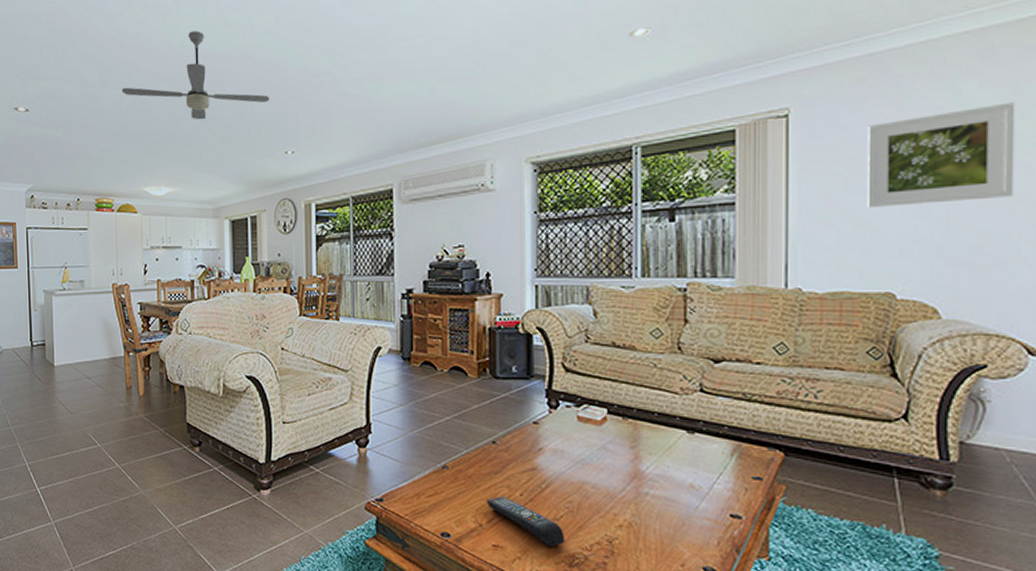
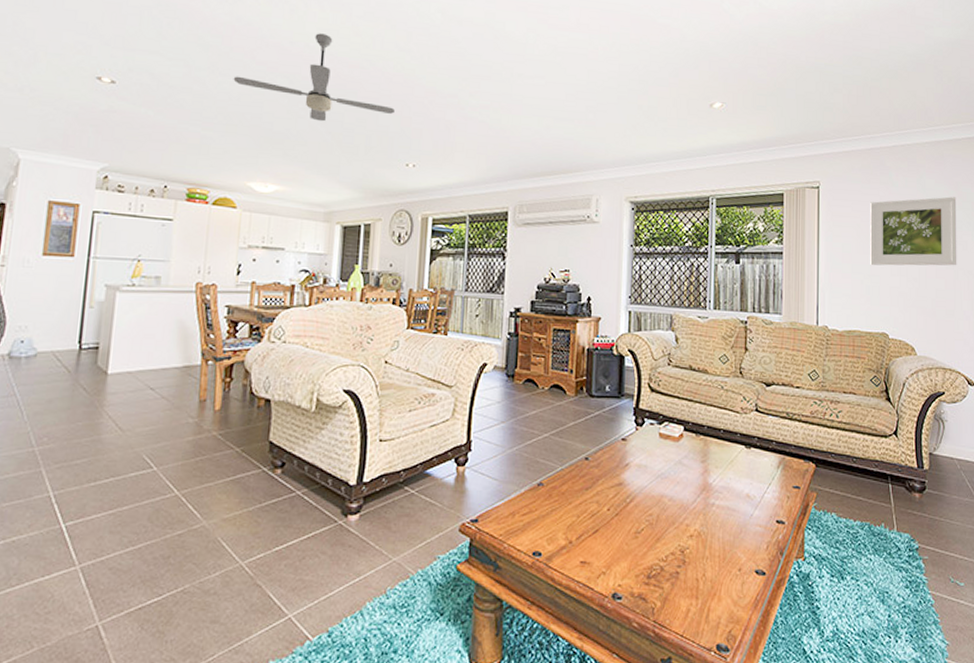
remote control: present [486,496,565,547] -> none [576,512,645,560]

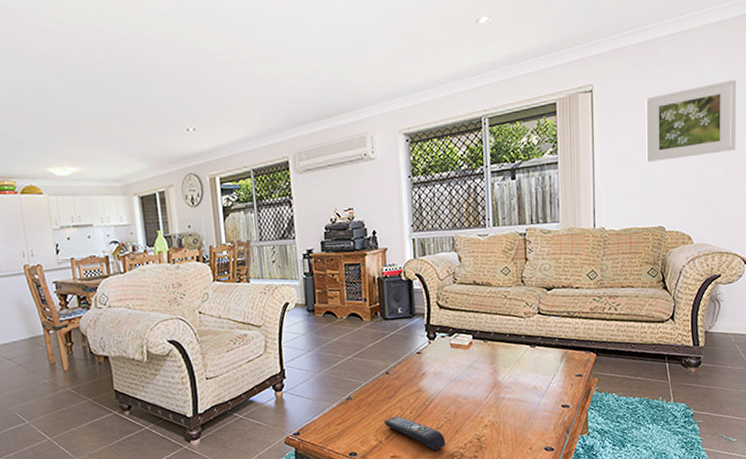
ceiling fan: present [233,33,395,122] -> none [12,9,167,100]
remote control: none [576,512,645,560] -> present [383,416,446,451]

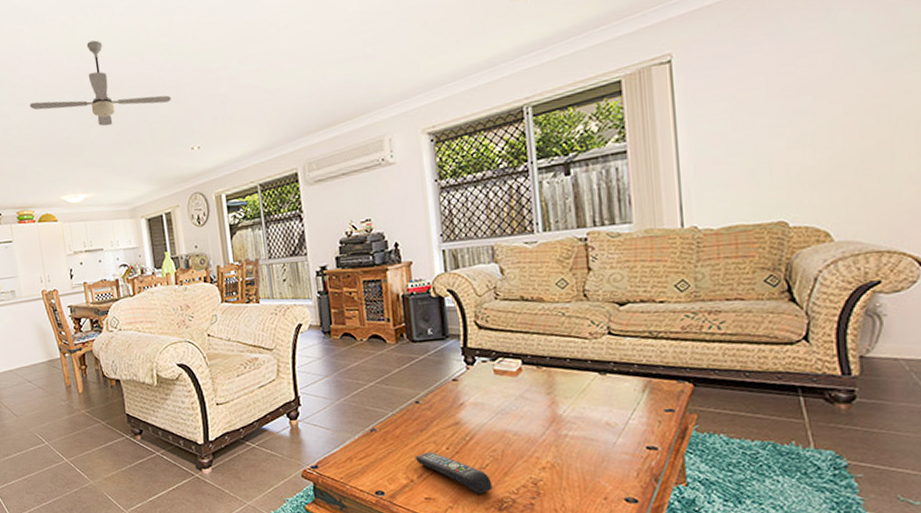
ceiling fan: none [12,9,167,100] -> present [29,40,171,127]
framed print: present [645,79,737,162] -> none [748,24,896,142]

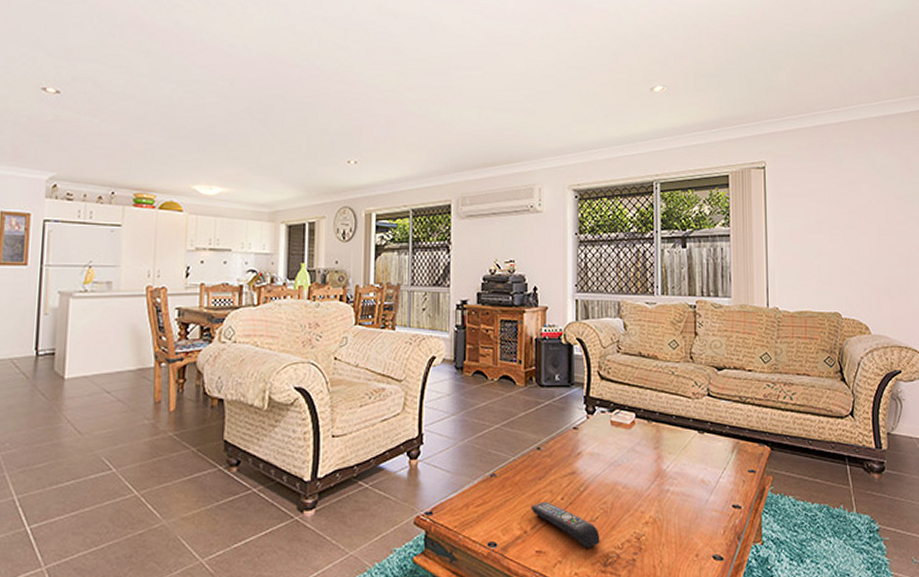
ceiling fan: present [29,40,171,127] -> none [174,34,334,122]

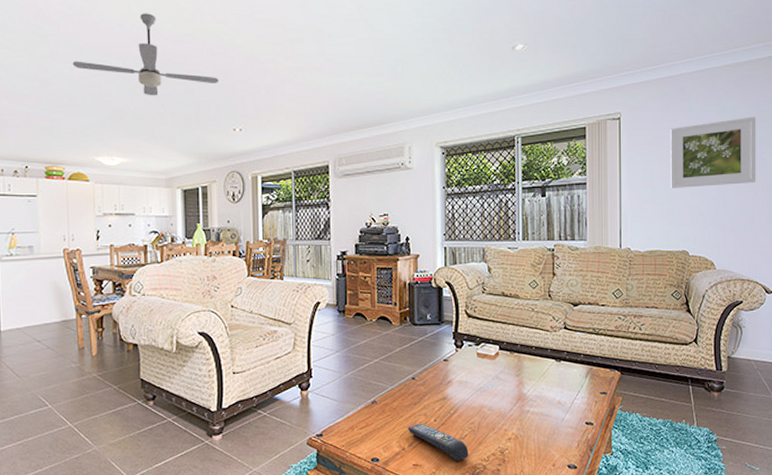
ceiling fan: none [174,34,334,122] -> present [72,13,218,96]
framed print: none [817,172,910,245] -> present [669,117,756,188]

